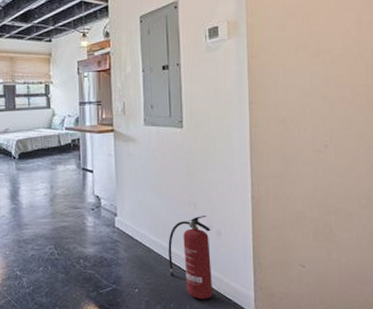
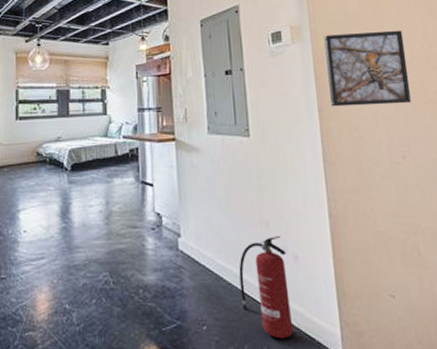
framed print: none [260,24,340,100] -> present [324,30,412,107]

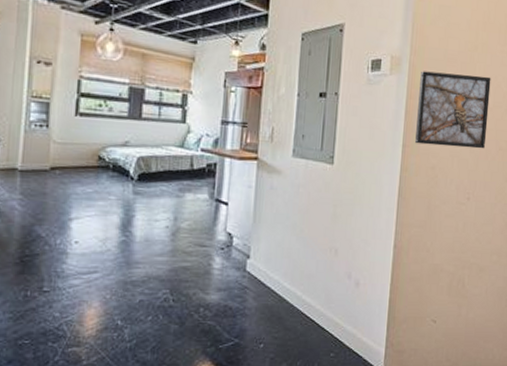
fire extinguisher: present [239,236,294,338] -> none [300,263,350,355]

